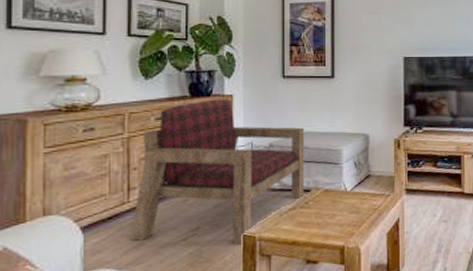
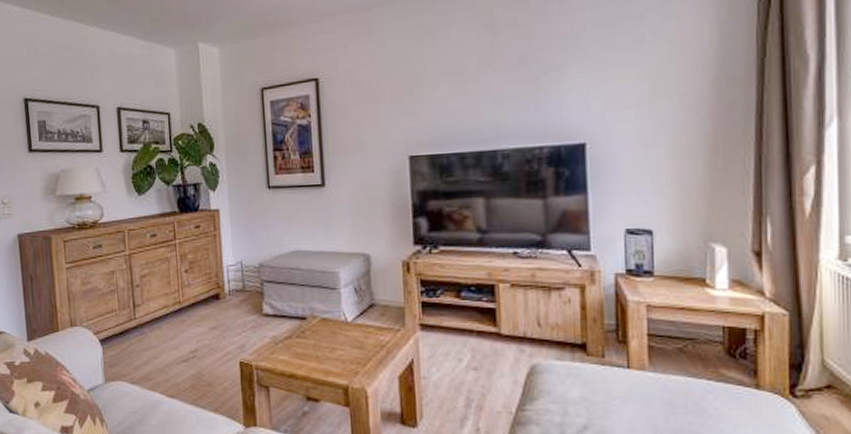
armchair: present [129,99,305,246] -> none [138,214,299,373]

